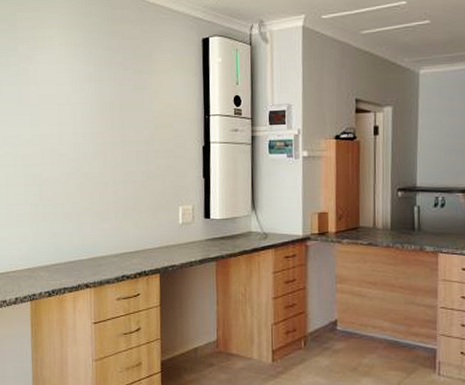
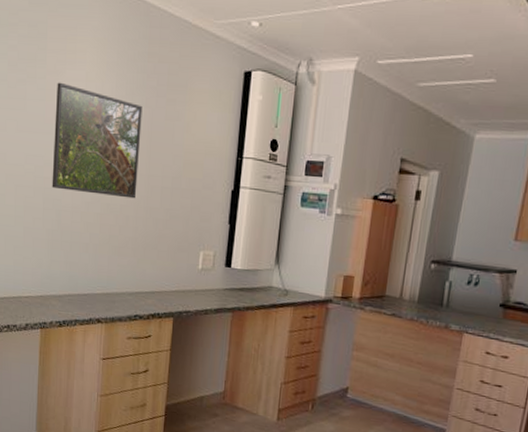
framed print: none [29,67,113,166] -> present [52,82,143,199]

